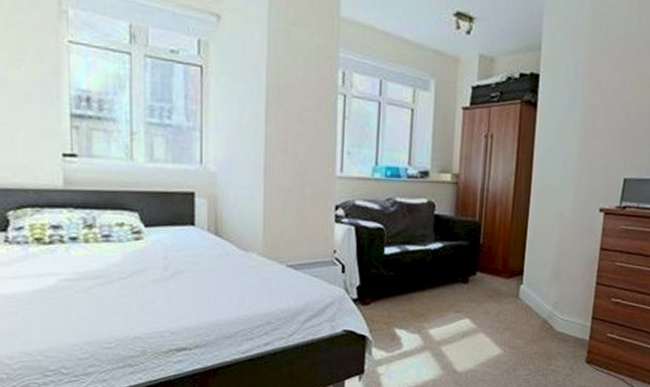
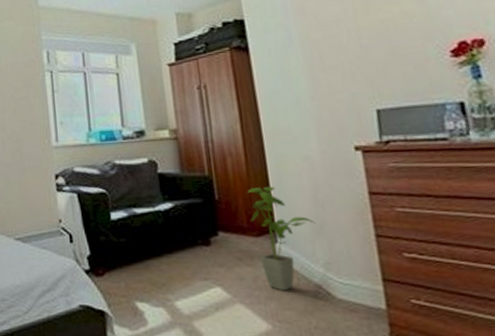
house plant: none [505,235,556,324] -> present [246,186,317,291]

